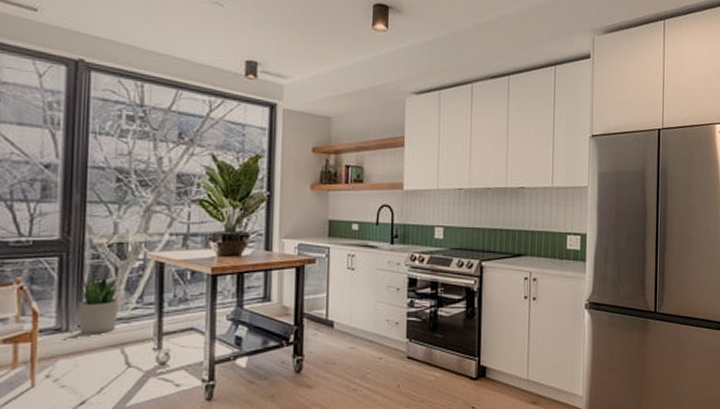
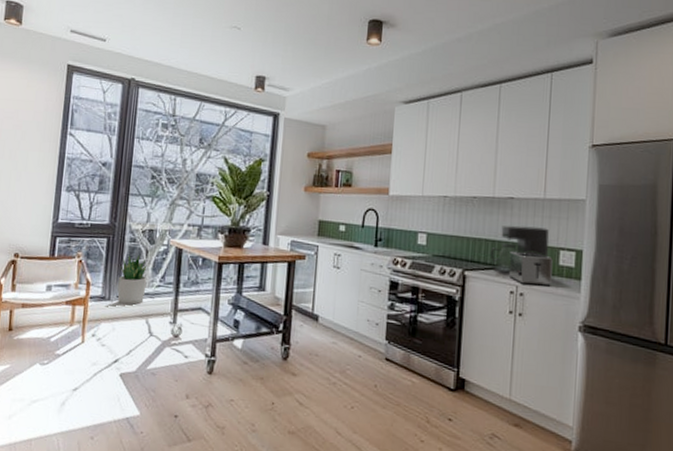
coffee maker: none [506,214,558,263] -> present [491,225,550,276]
toaster: none [522,238,561,271] -> present [508,250,553,288]

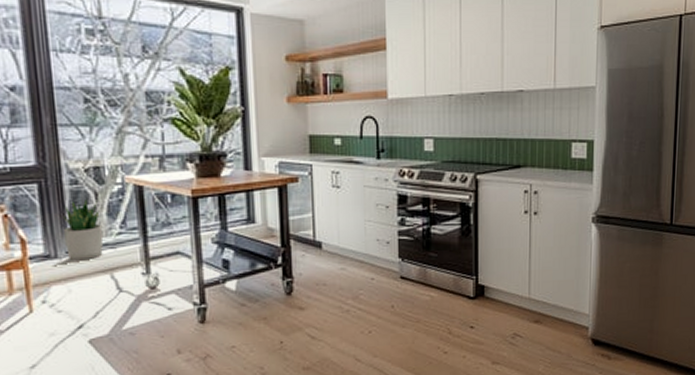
coffee maker: present [491,225,550,276] -> none [503,120,561,175]
toaster: present [508,250,553,288] -> none [522,147,565,183]

